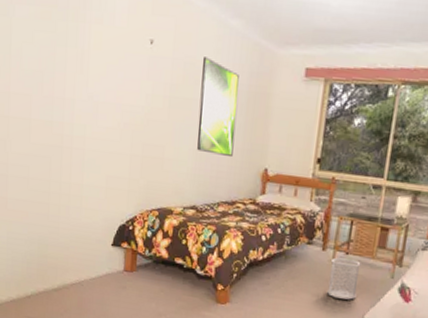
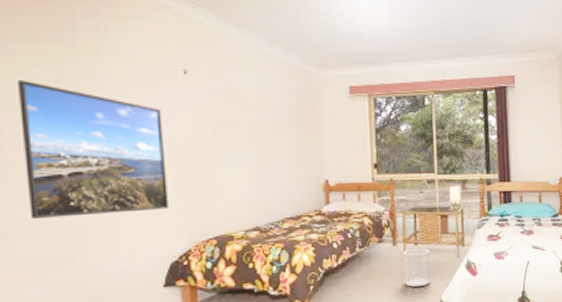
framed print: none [23,42,128,175] -> present [18,80,168,219]
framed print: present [197,57,239,158] -> none [246,83,291,175]

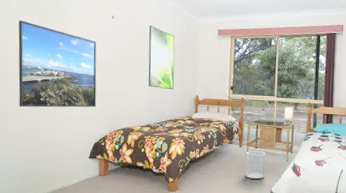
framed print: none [246,83,291,175] -> present [148,25,175,90]

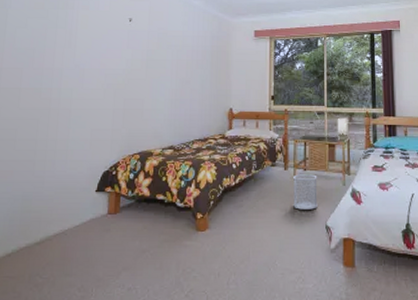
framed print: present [18,20,97,108] -> none [11,27,110,130]
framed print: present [148,25,175,90] -> none [171,28,204,103]

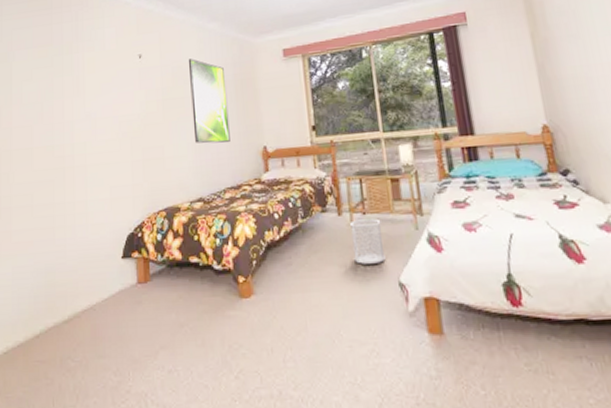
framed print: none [171,28,204,103] -> present [189,58,230,144]

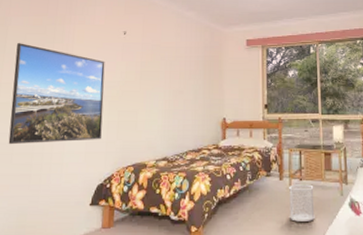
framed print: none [24,79,126,195] -> present [8,43,105,144]
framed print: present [189,58,230,144] -> none [165,39,197,113]

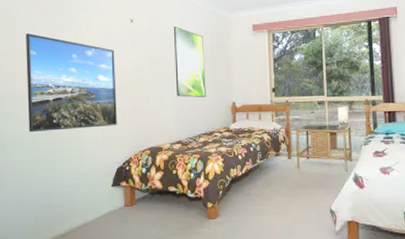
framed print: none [165,39,197,113] -> present [174,26,206,98]
wastebasket: present [289,184,315,222] -> none [297,162,322,196]

